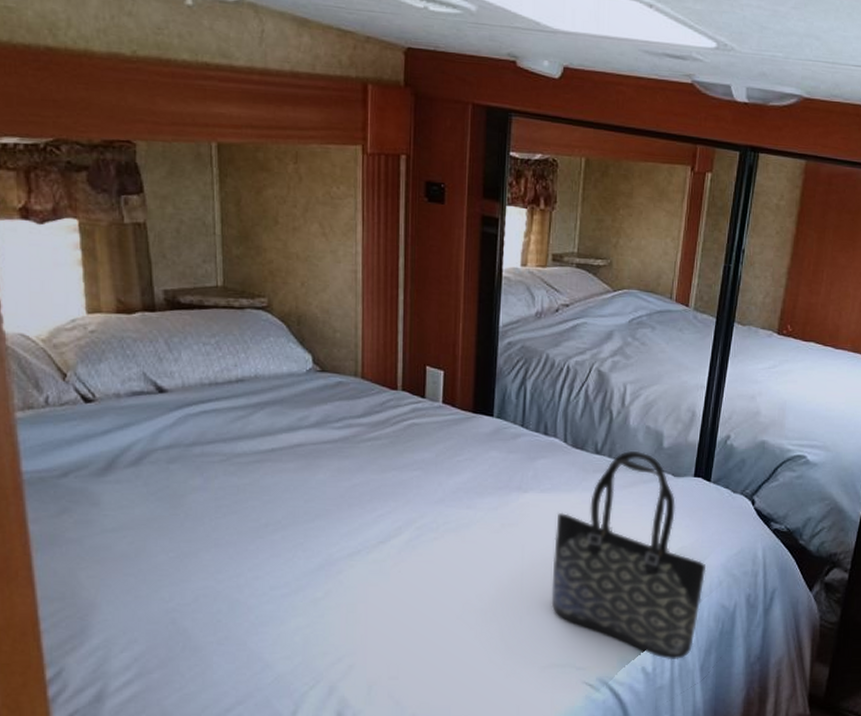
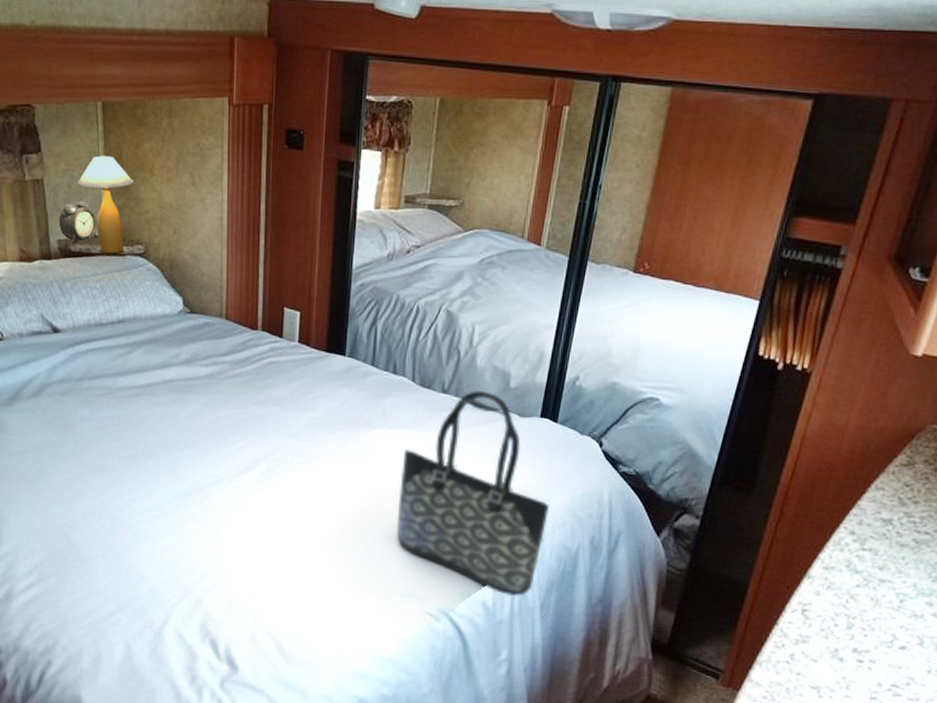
alarm clock: none [166,248,212,296] -> present [60,201,98,245]
table lamp: none [187,193,256,307] -> present [77,149,135,254]

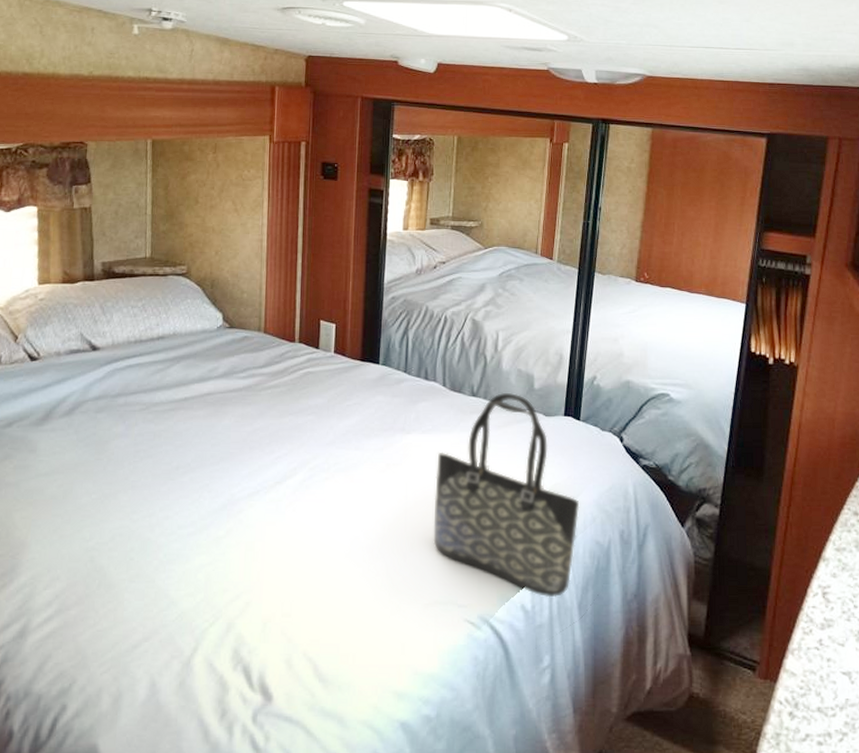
alarm clock: present [60,201,98,245] -> none [104,226,143,267]
table lamp: present [77,149,135,254] -> none [124,180,180,274]

